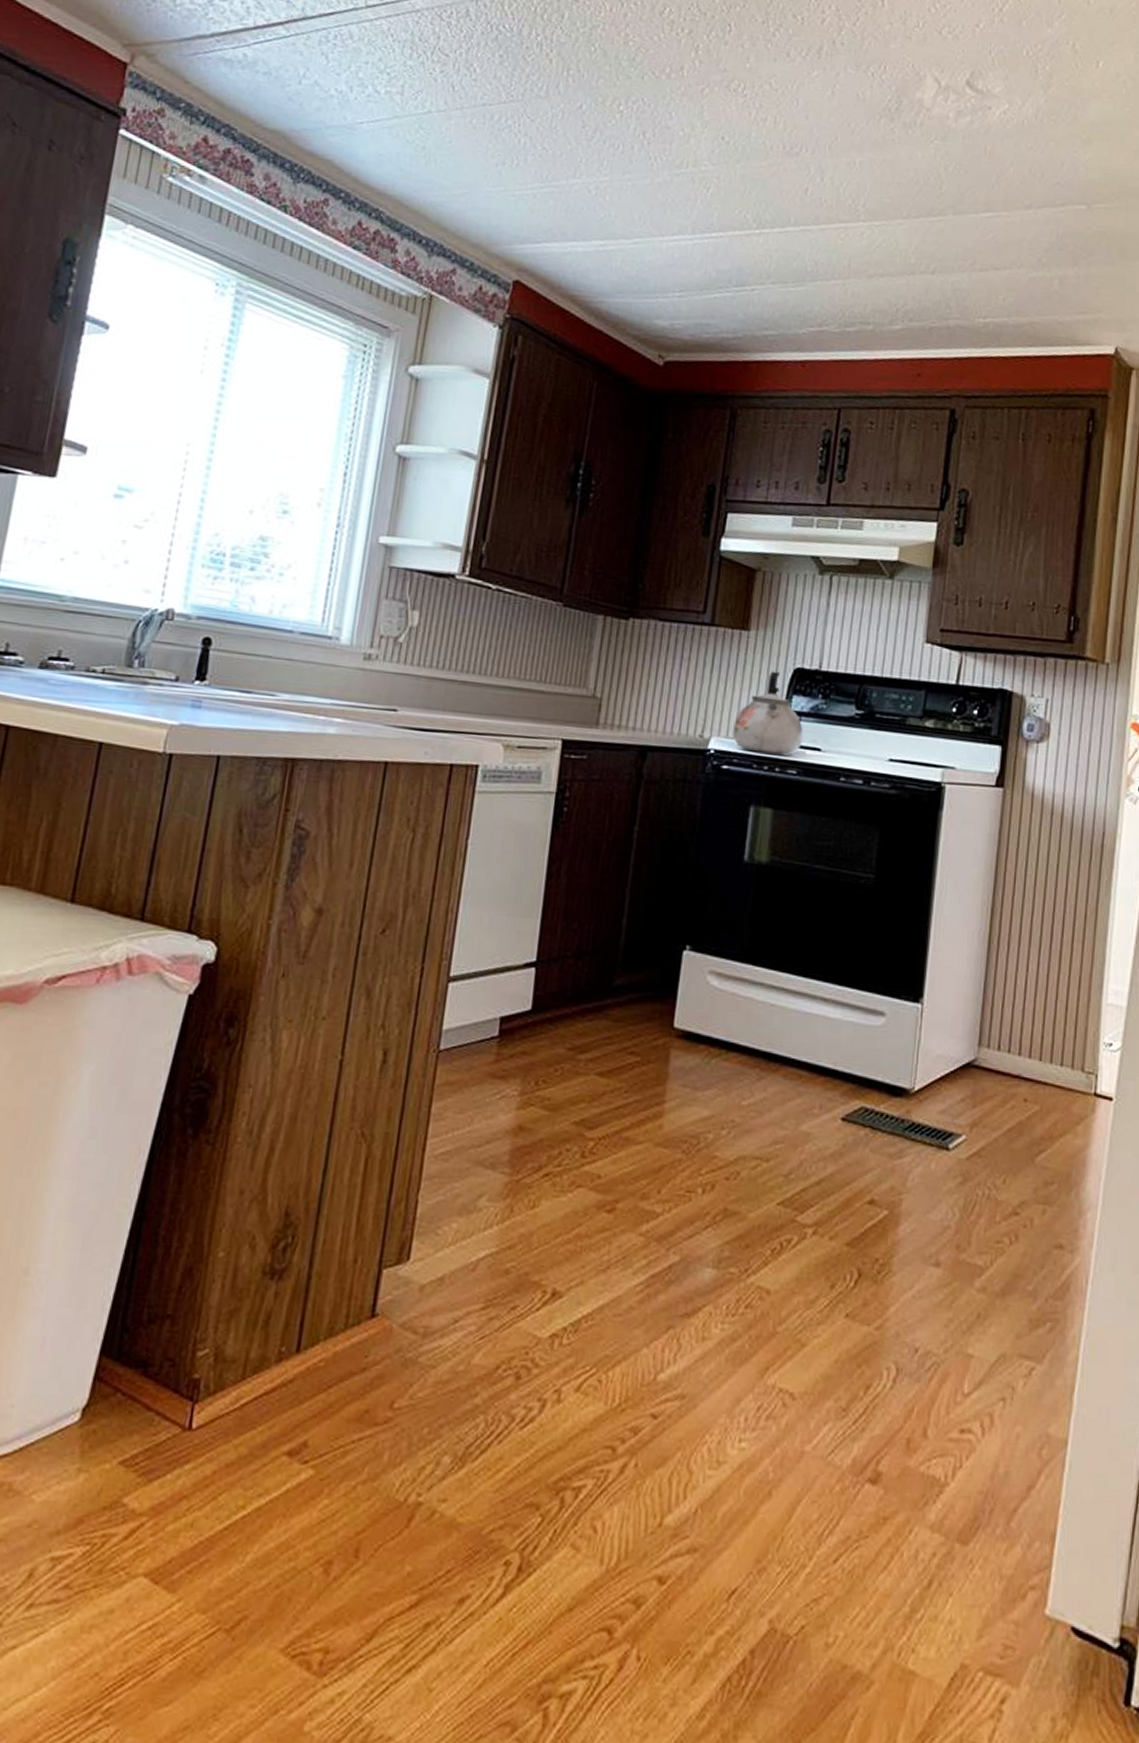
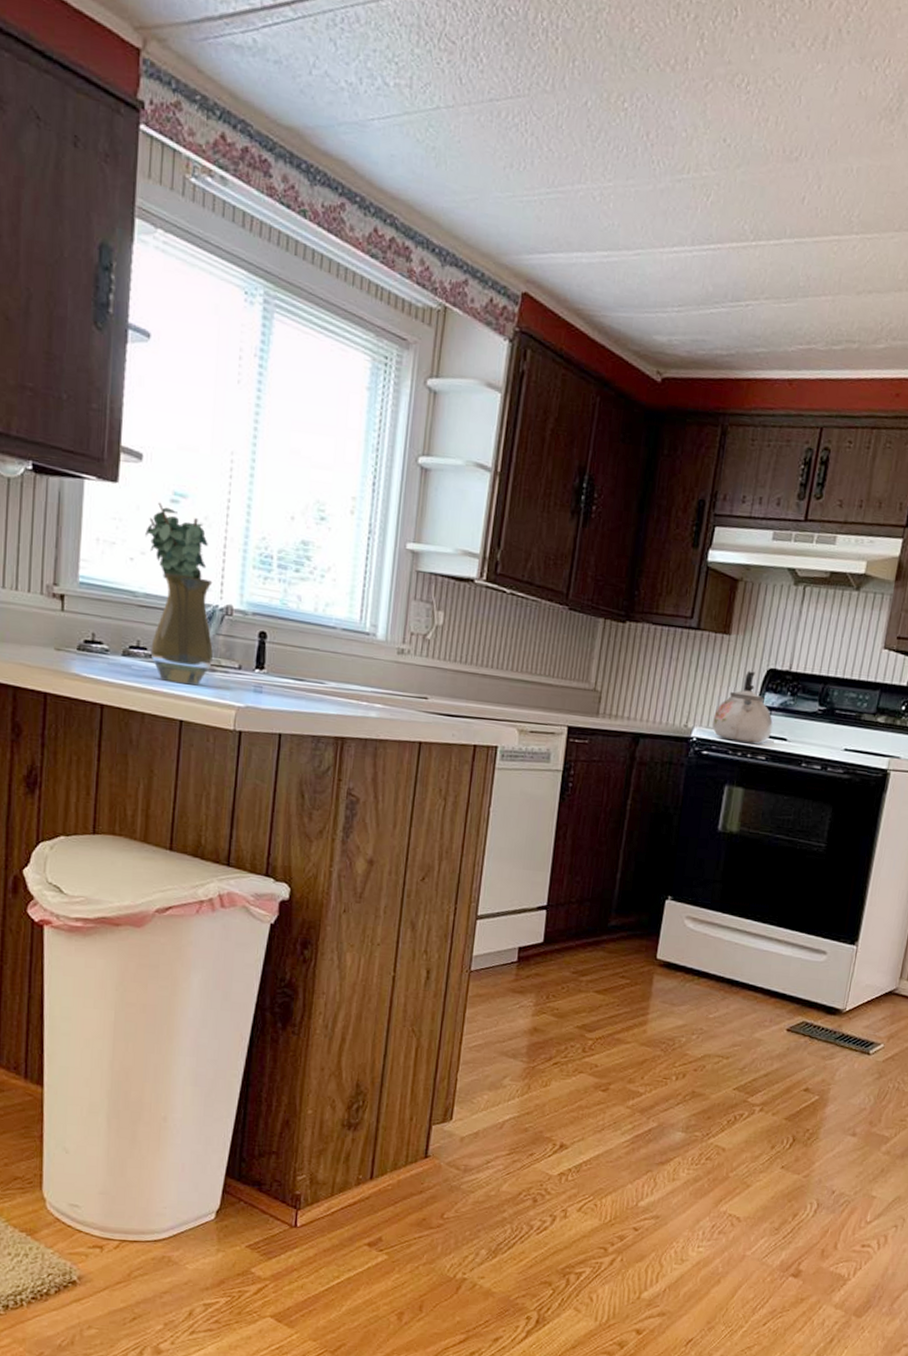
vase: none [73,497,154,702] -> present [145,502,213,686]

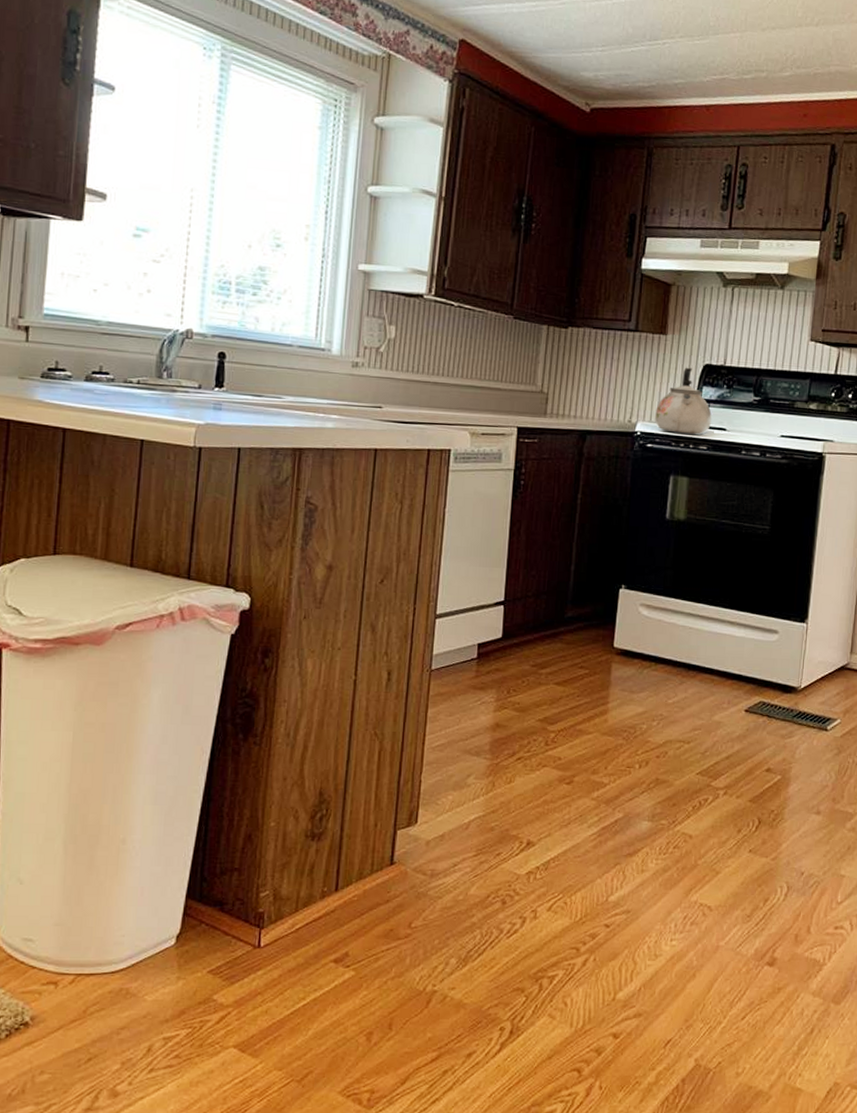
vase: present [145,502,213,686] -> none [108,237,174,406]

